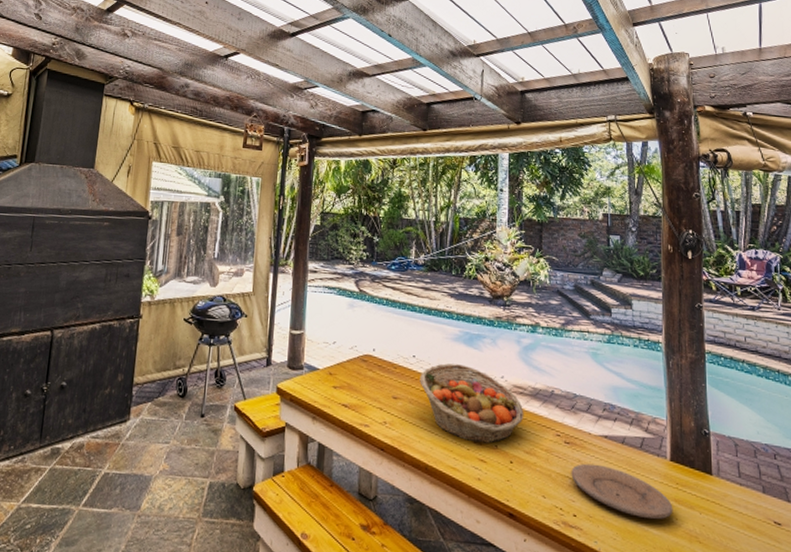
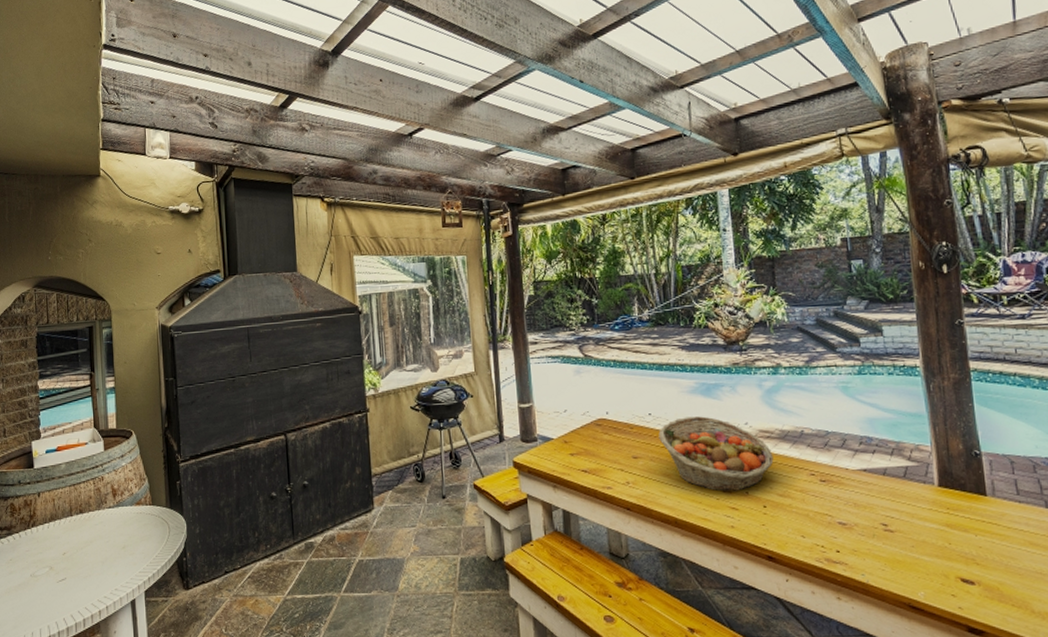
plate: present [571,463,673,519] -> none [830,498,946,546]

